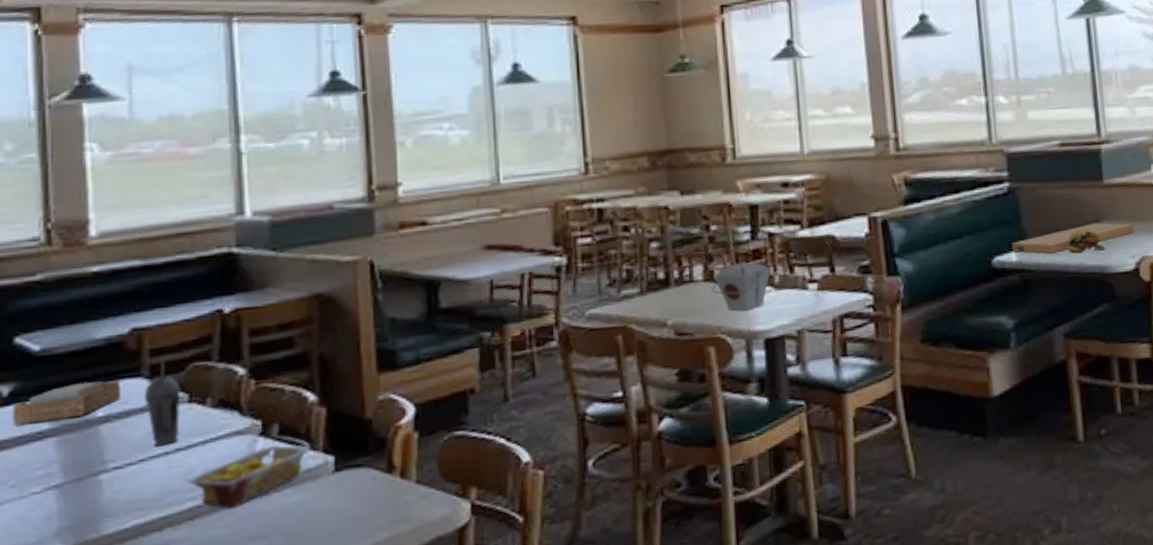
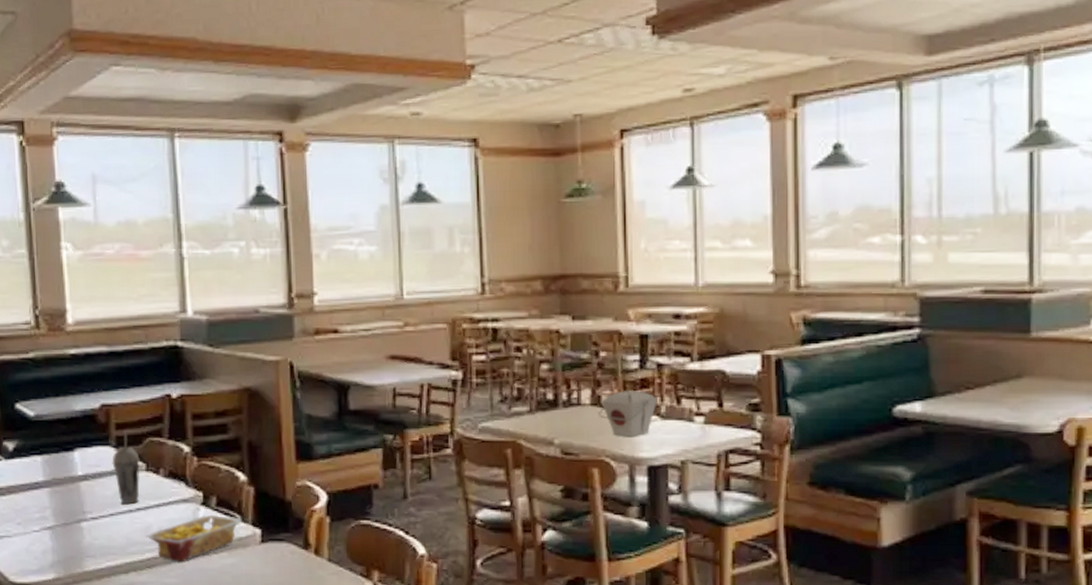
napkin holder: present [12,380,122,425] -> none [16,446,95,475]
tray: present [1012,222,1134,255] -> none [917,378,1061,408]
burger: present [1067,228,1105,253] -> none [981,384,1025,408]

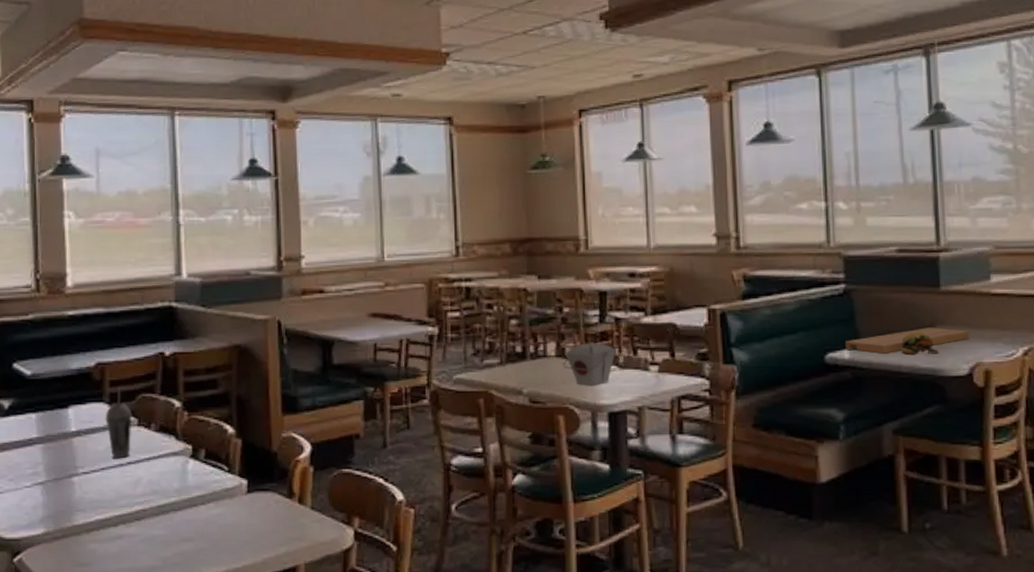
french fries: present [145,514,243,561] -> none [135,466,230,513]
tray: none [917,378,1061,408] -> present [845,327,969,355]
burger: none [981,384,1025,408] -> present [901,332,939,355]

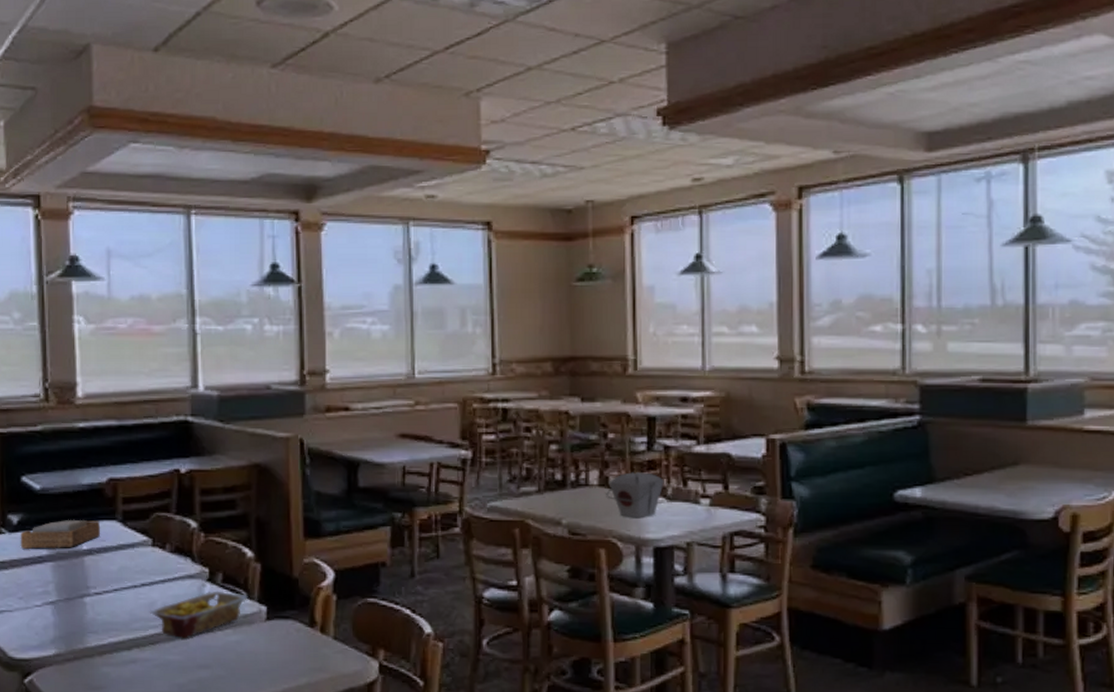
napkin holder: none [11,403,89,432] -> present [20,520,101,549]
beverage cup: present [105,387,132,459] -> none [118,505,146,580]
french fries: none [135,466,230,513] -> present [149,591,249,638]
tray: present [845,327,969,355] -> none [918,466,1056,494]
burger: present [901,332,939,355] -> none [979,471,1021,495]

